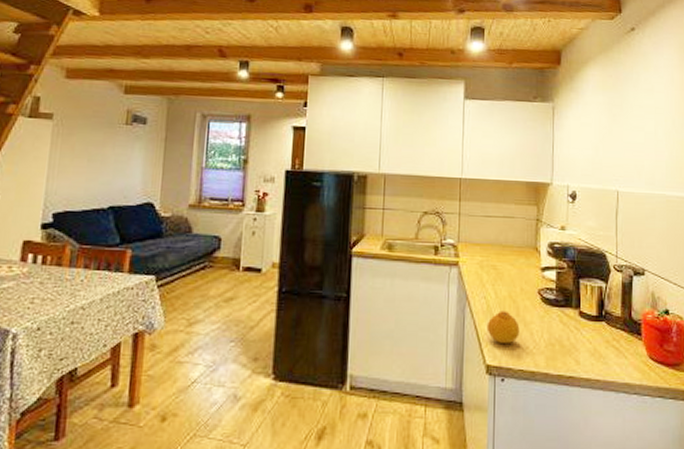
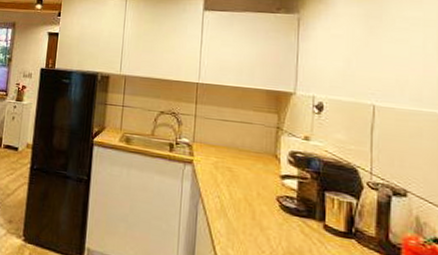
fruit: present [486,311,520,344] -> none [219,212,255,245]

